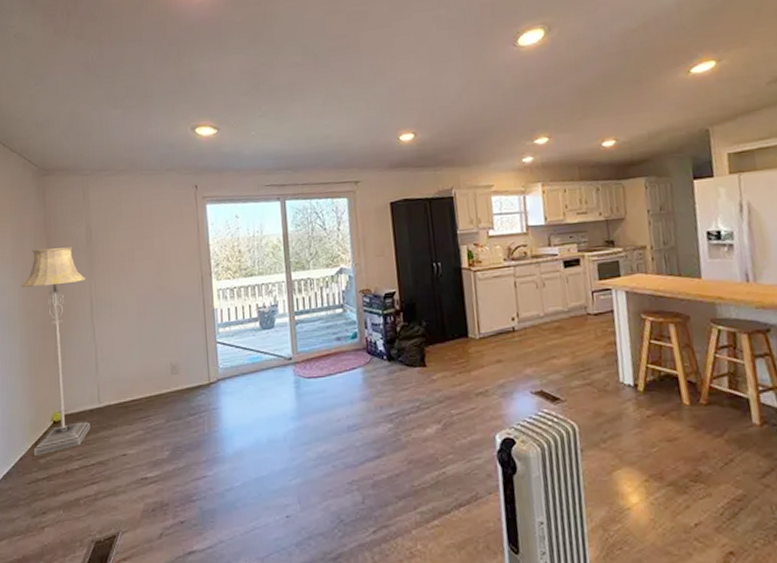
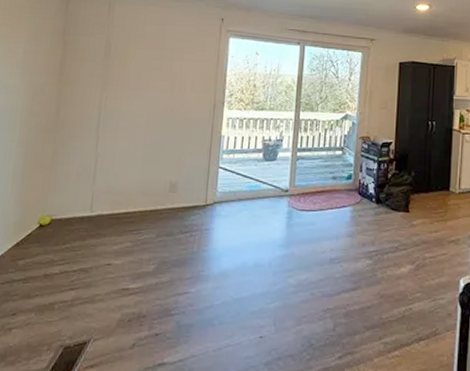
floor lamp: present [21,247,90,456] -> none [14,54,97,257]

